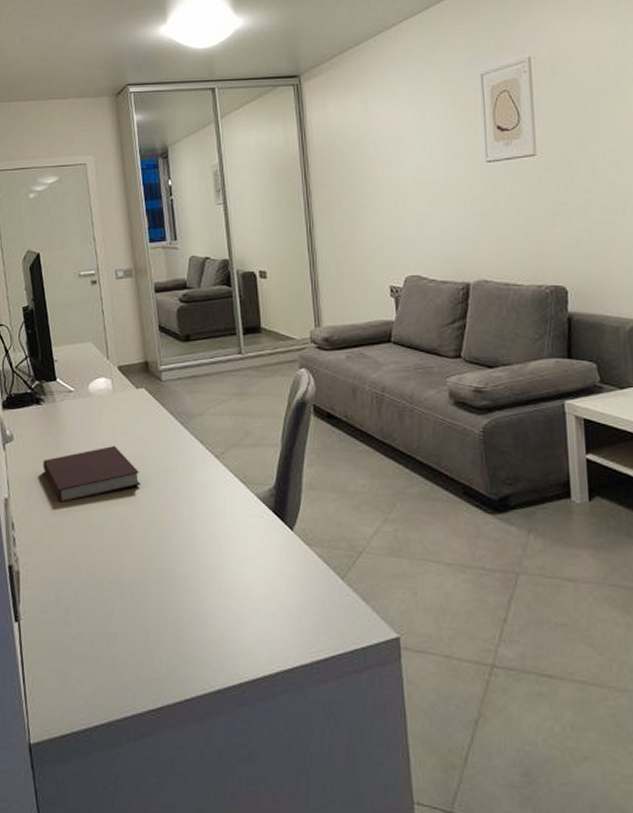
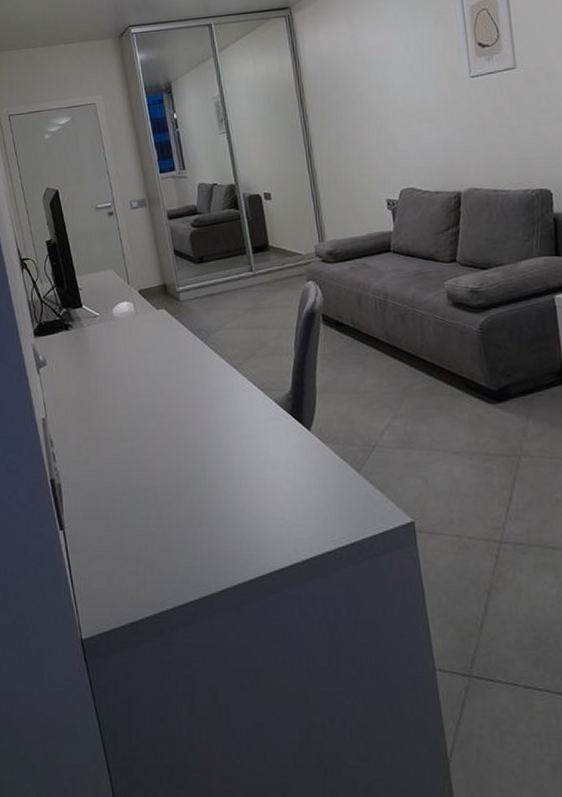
notebook: present [43,446,141,503] -> none [75,364,168,419]

